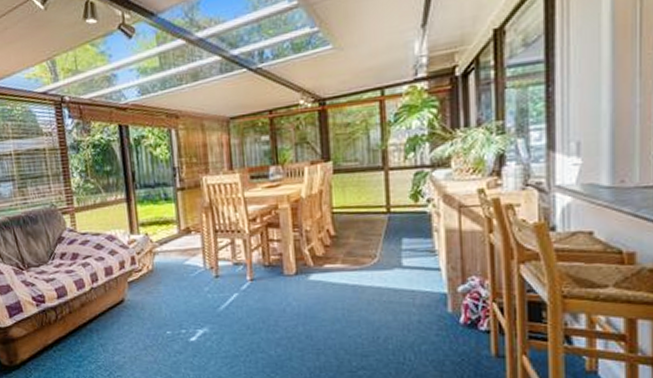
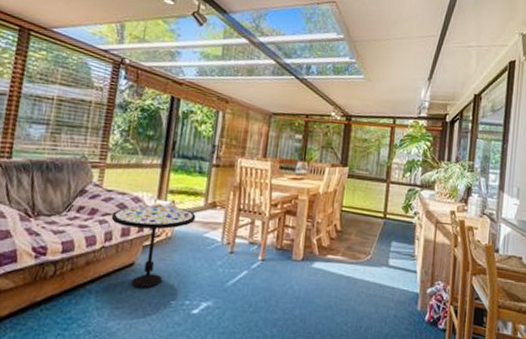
side table: none [91,239,173,323] -> present [111,205,196,289]

